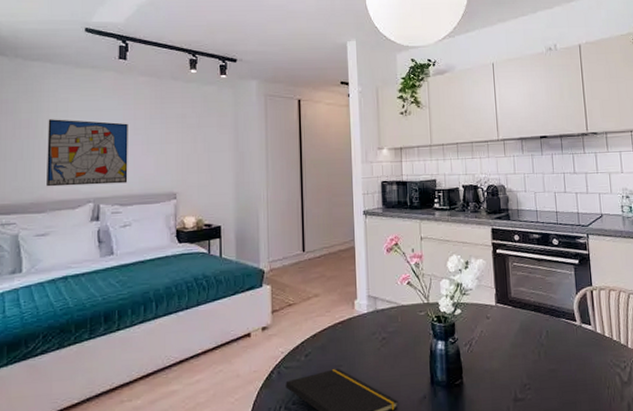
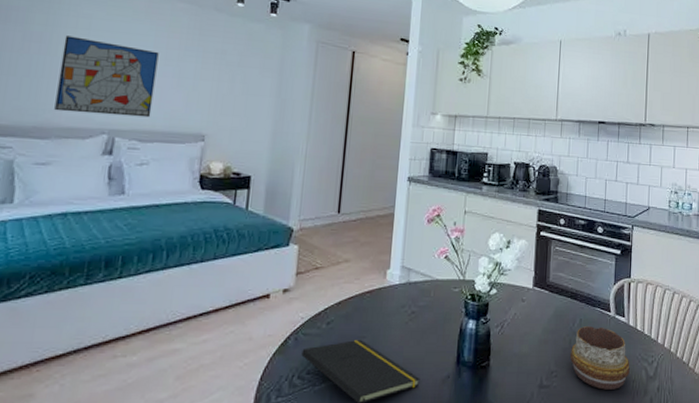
decorative bowl: none [540,337,603,399] -> present [569,326,630,390]

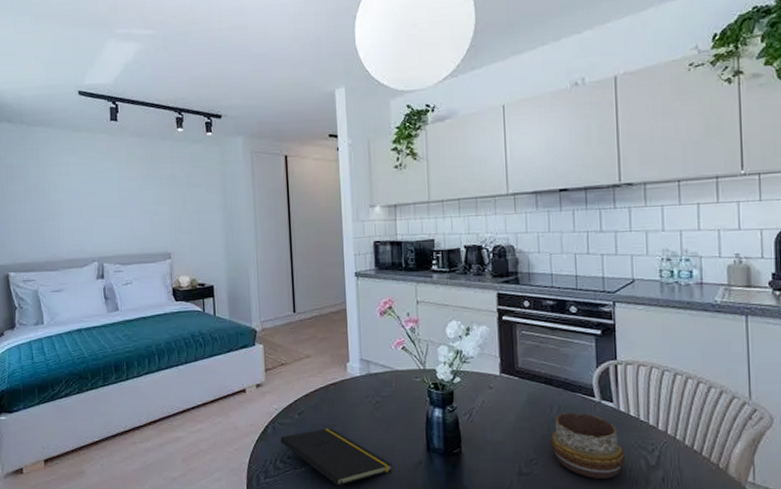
wall art: present [54,35,159,118] -> none [53,182,126,247]

